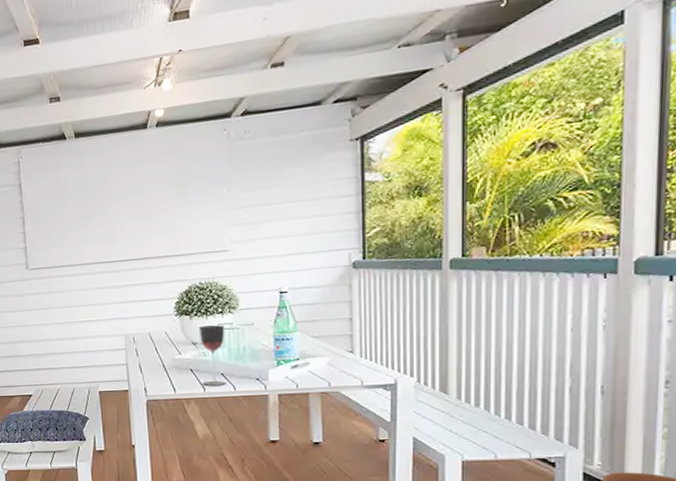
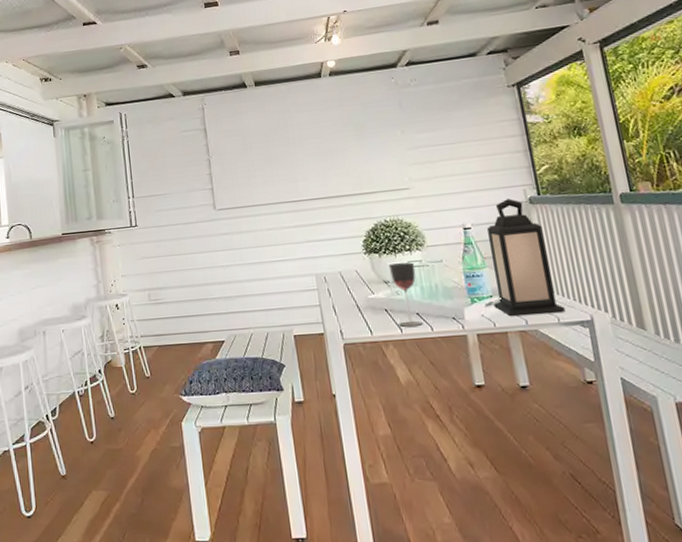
lantern: none [299,262,370,378] -> present [487,199,565,316]

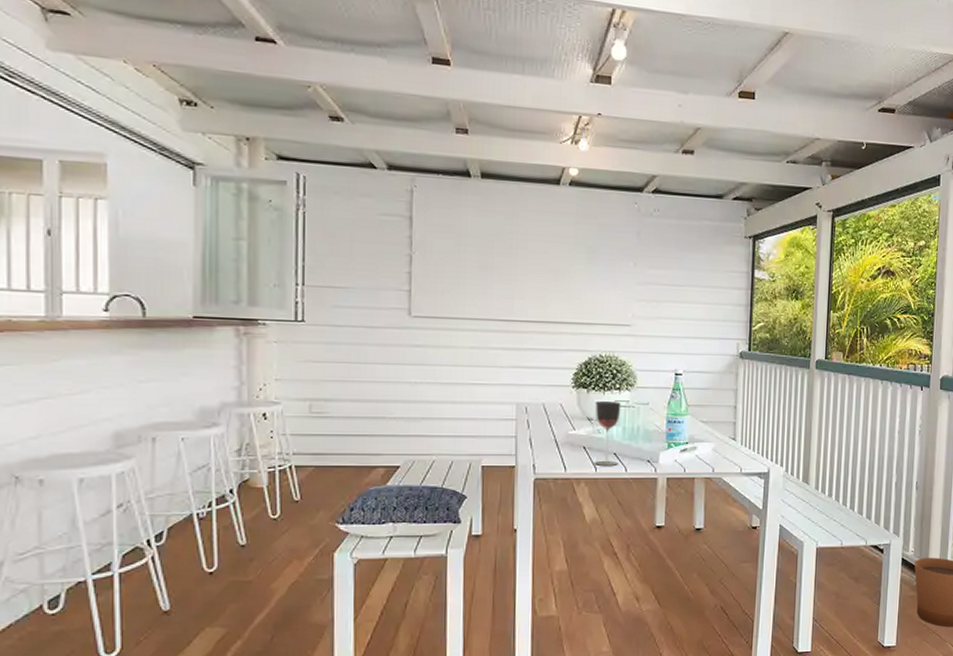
lantern: present [487,199,565,316] -> none [687,350,748,463]

